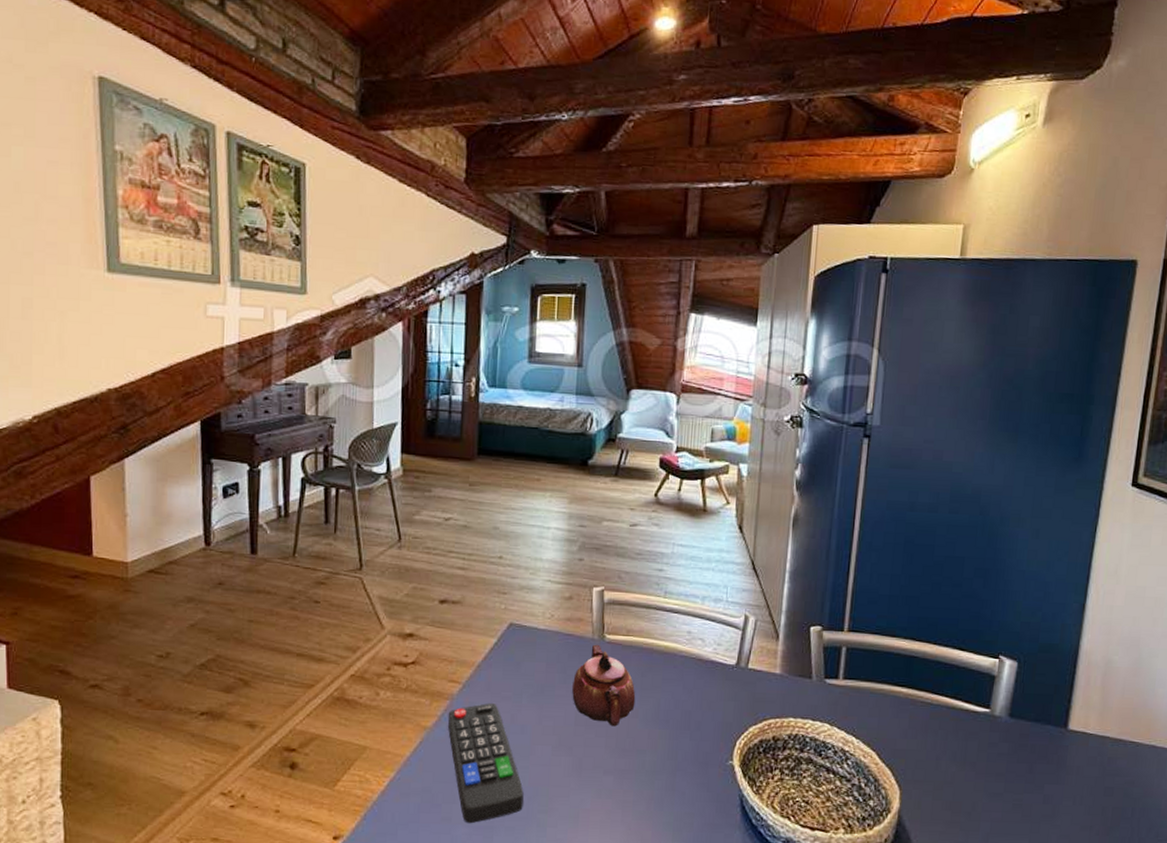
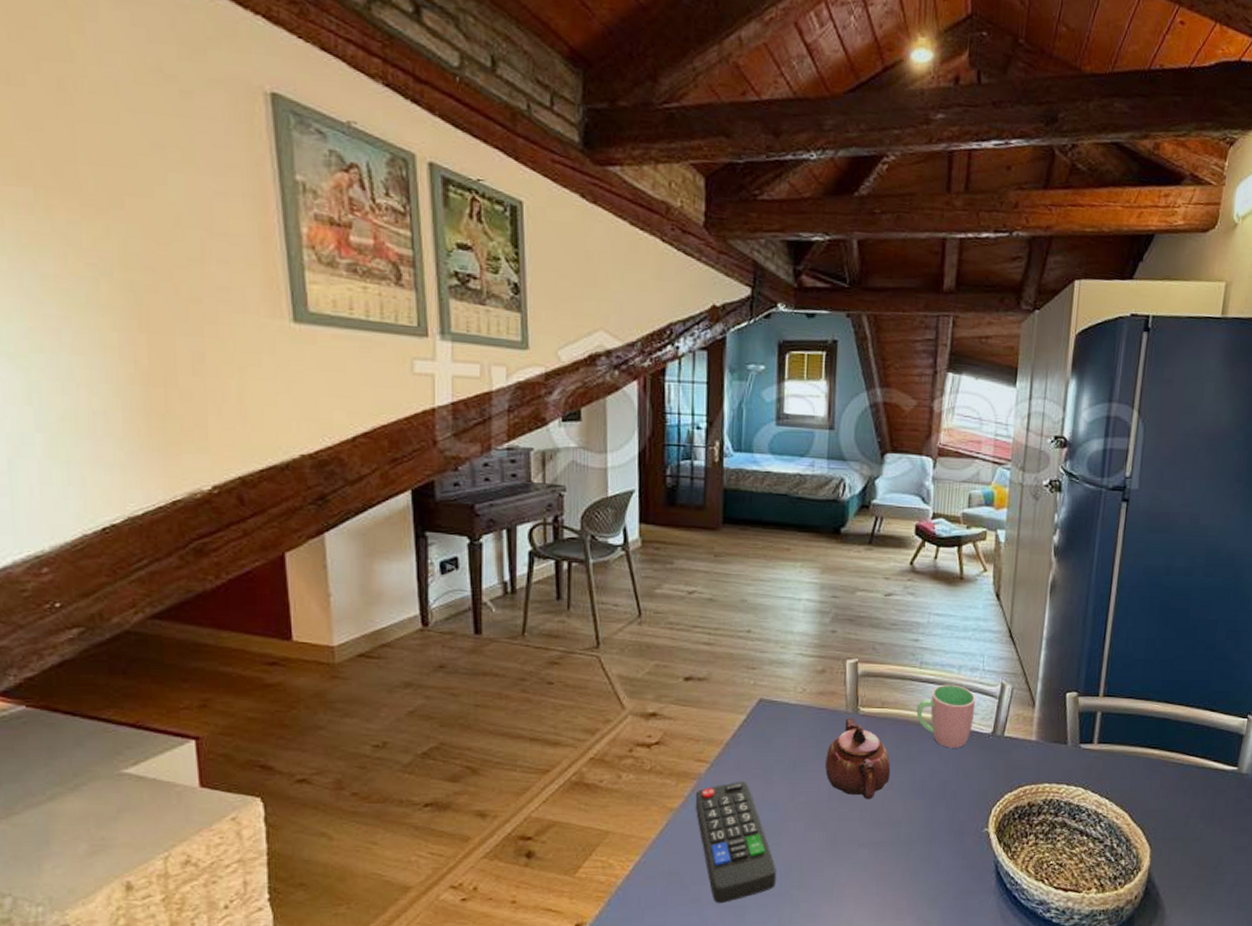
cup: none [660,614,720,678] -> present [916,684,976,748]

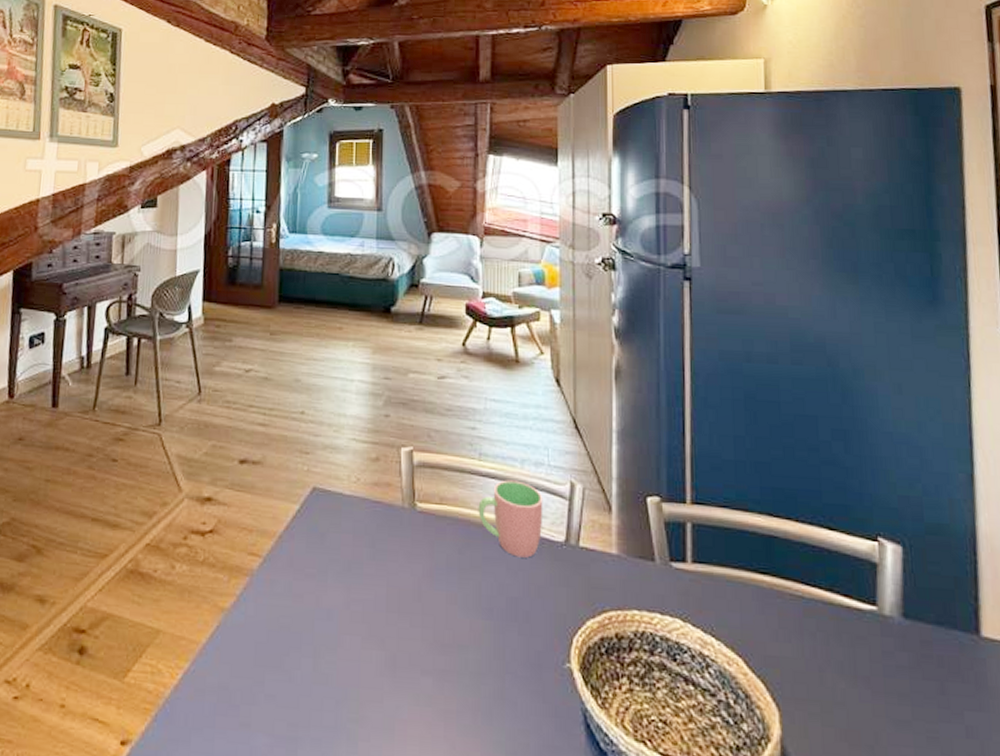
remote control: present [695,781,776,904] -> none [247,581,331,732]
teapot: present [825,717,891,800] -> none [382,513,453,615]

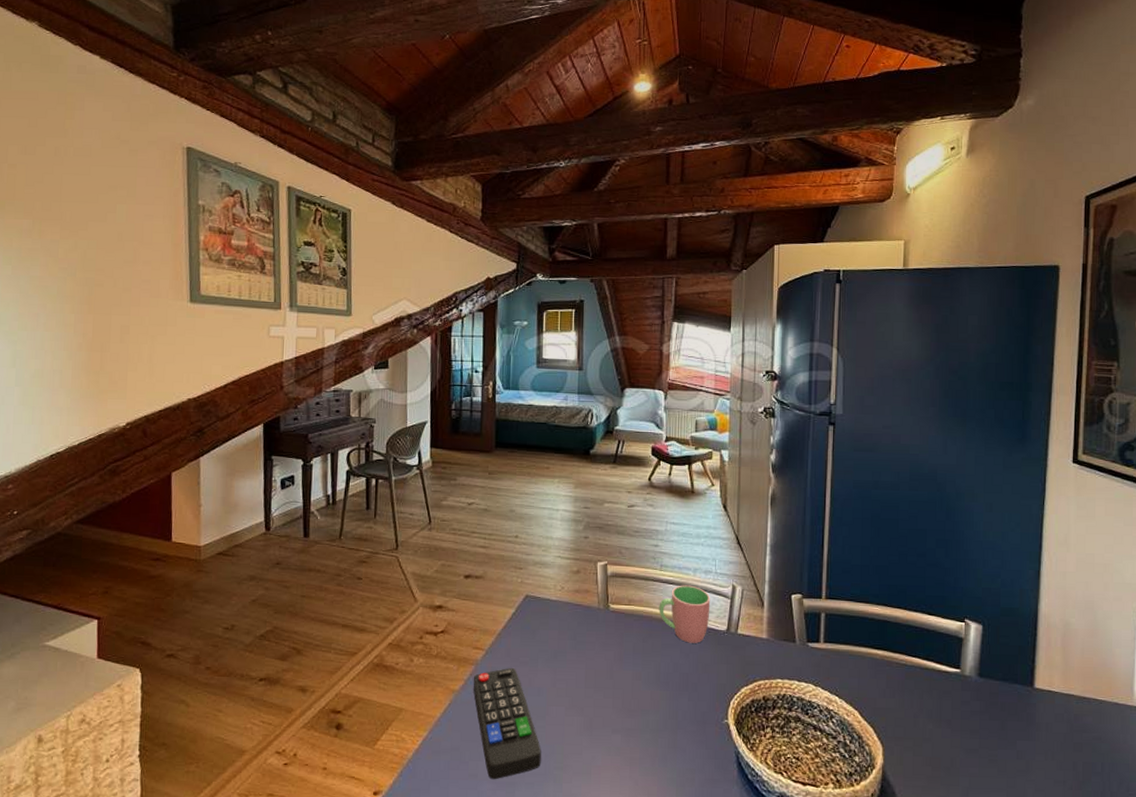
remote control: none [247,581,331,732] -> present [473,667,541,780]

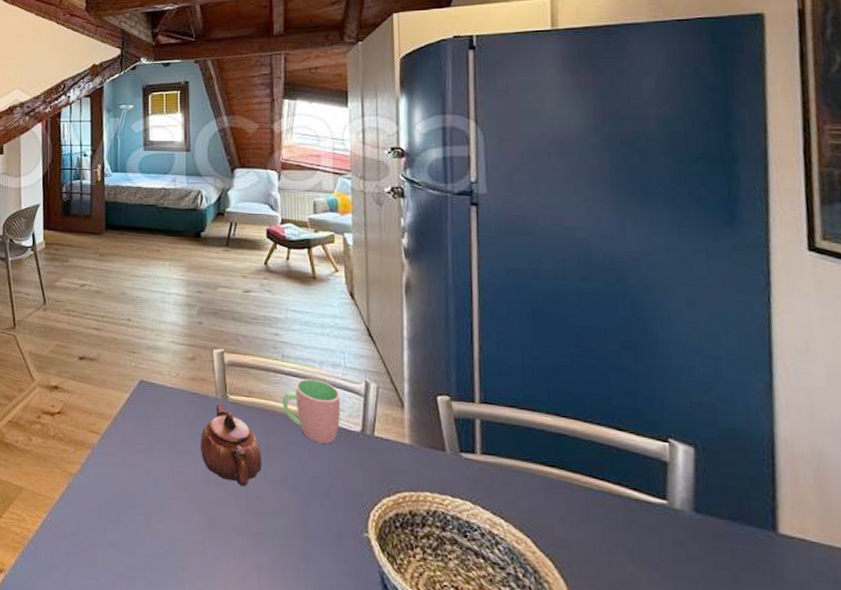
remote control: present [473,667,541,780] -> none [90,454,161,572]
teapot: none [582,613,638,689] -> present [201,403,262,487]

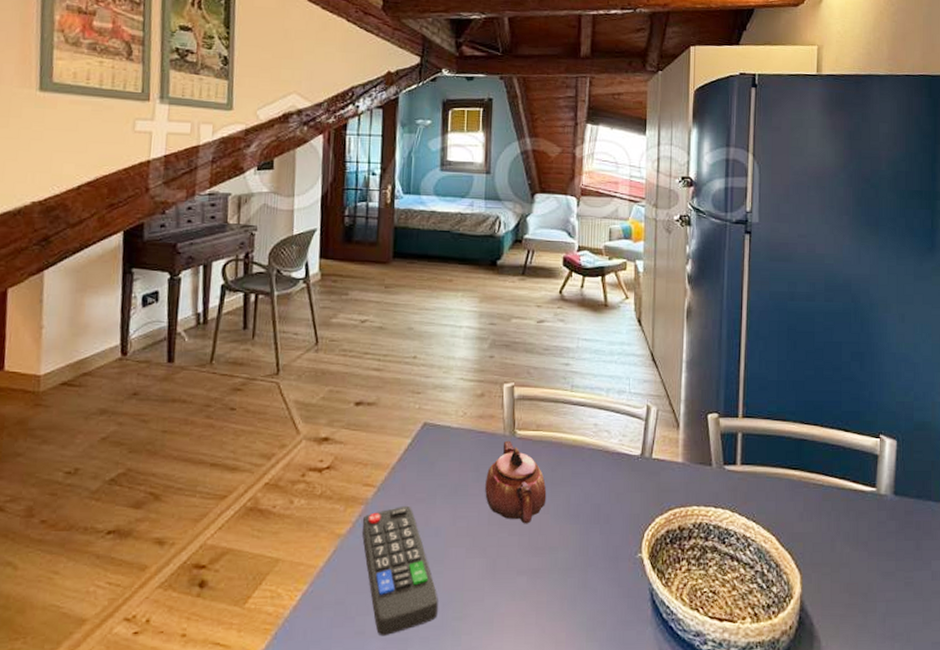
remote control: none [90,454,161,572] -> present [362,505,438,637]
cup: present [282,378,341,444] -> none [569,407,624,471]

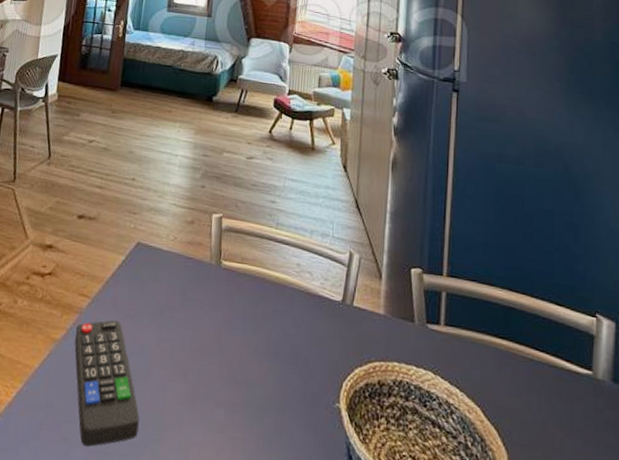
teapot: present [485,440,547,524] -> none [189,269,248,356]

